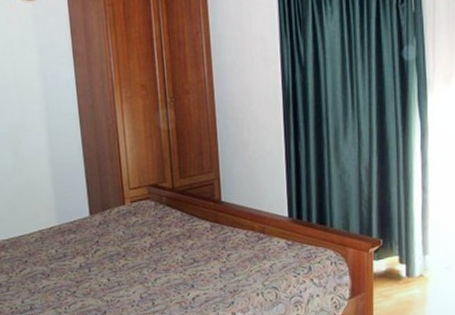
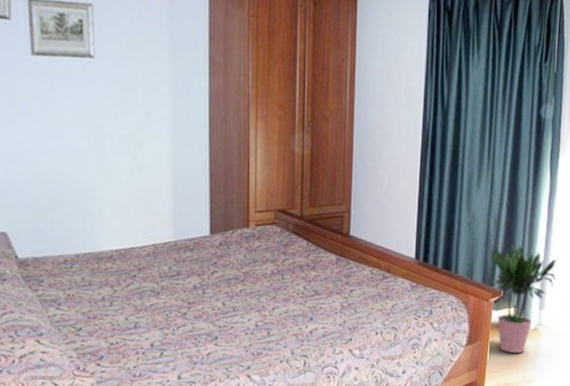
potted plant: none [365,190,437,302] -> present [490,244,557,353]

